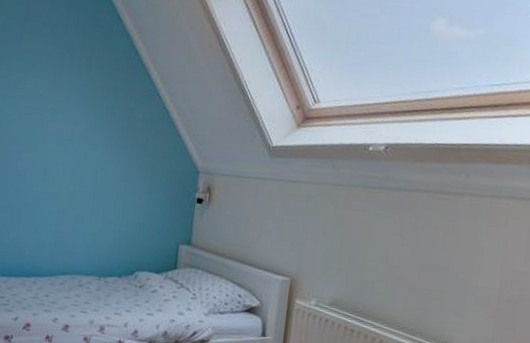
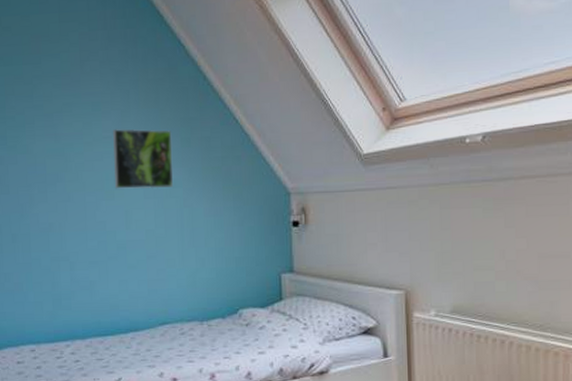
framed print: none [38,88,99,149] -> present [113,128,173,189]

